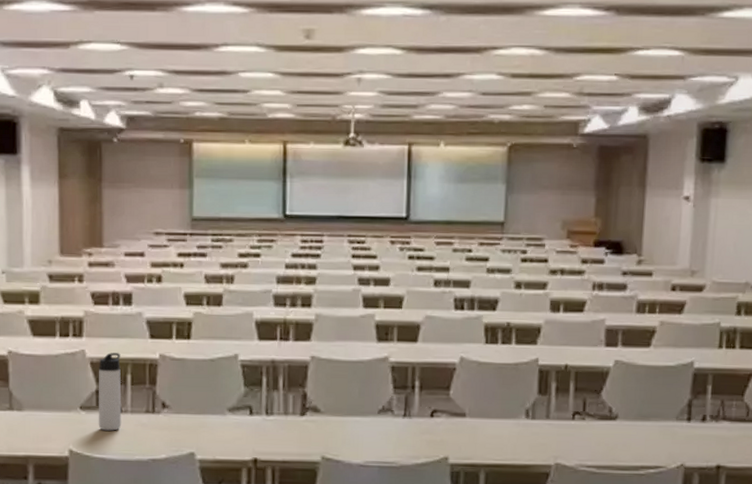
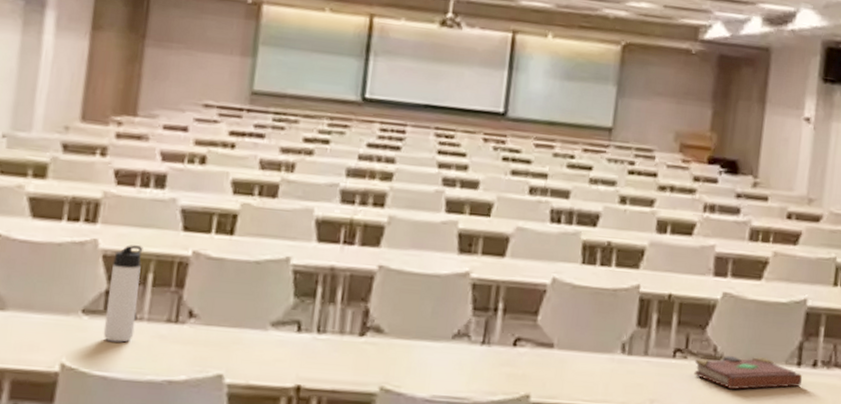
book: none [592,415,693,445] -> present [694,356,803,390]

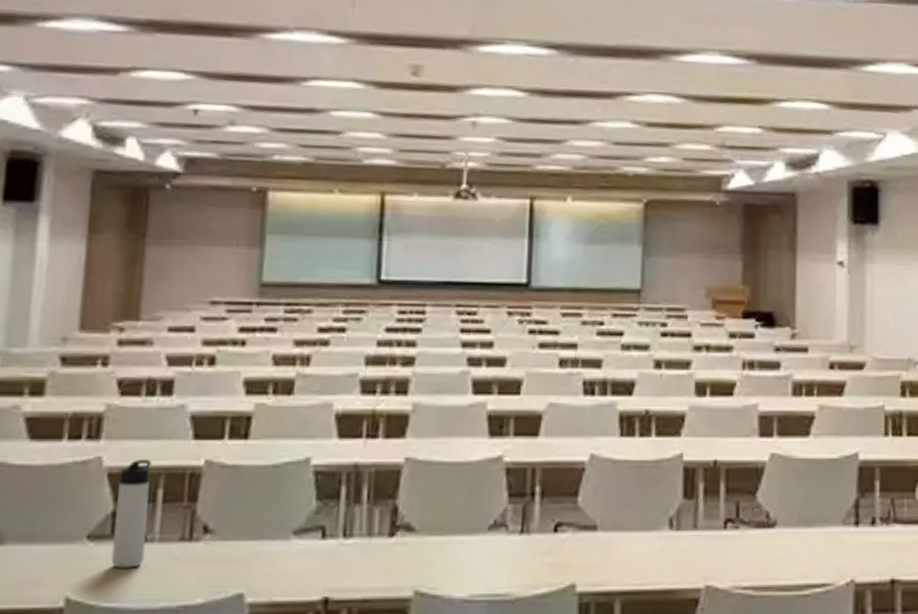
book: present [694,356,803,390] -> none [747,520,862,558]

